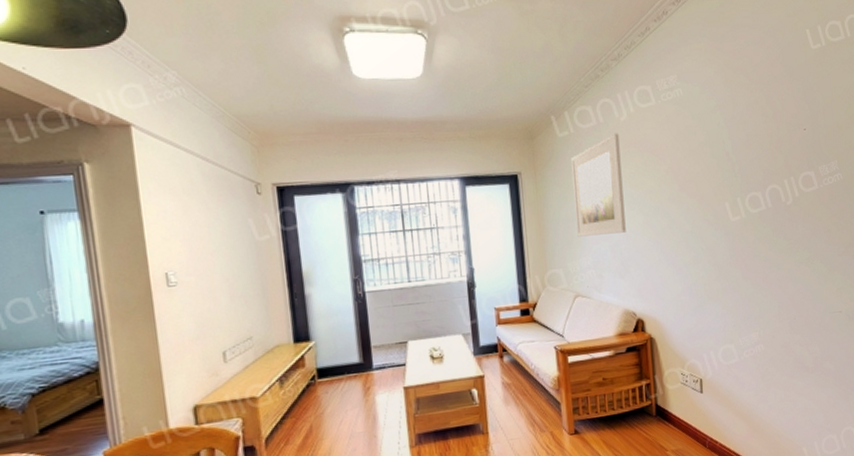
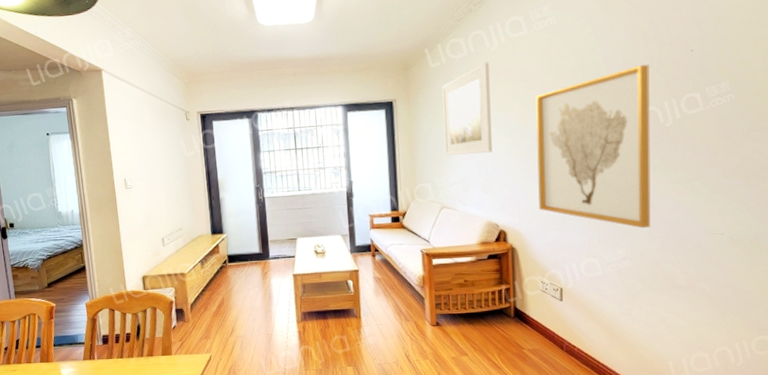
wall art: none [666,142,780,310] -> present [534,65,651,229]

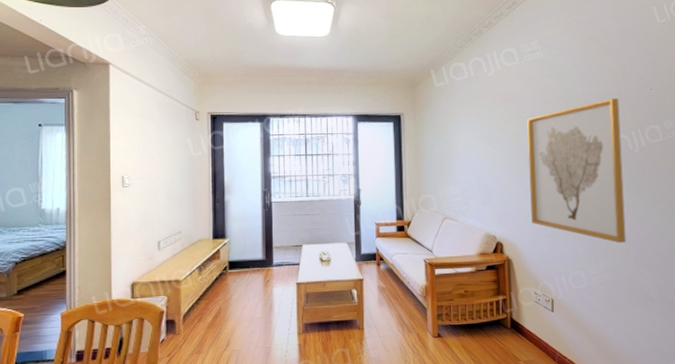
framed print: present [442,62,492,156] -> none [446,85,490,169]

